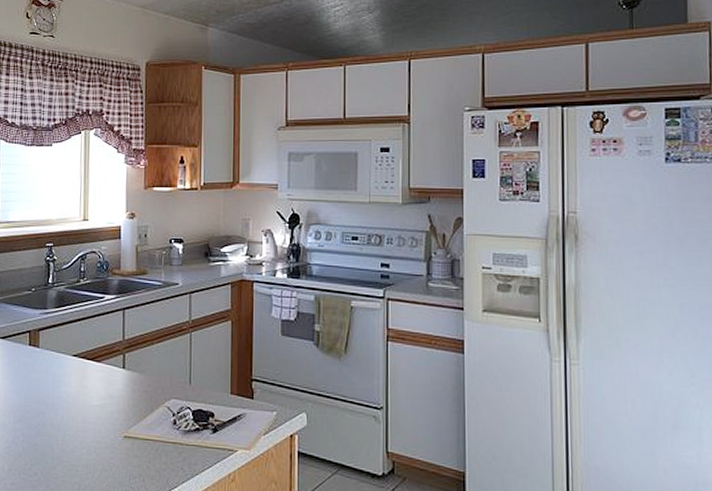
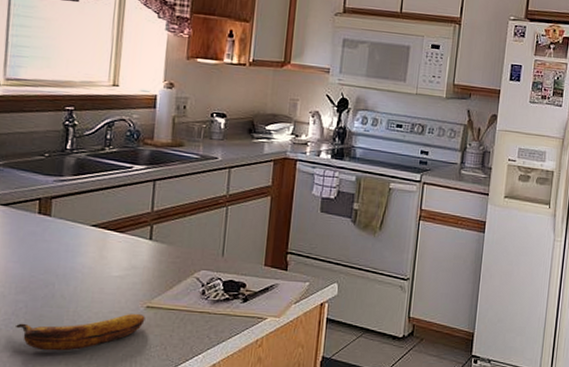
banana: none [16,443,124,480] -> present [16,313,146,351]

